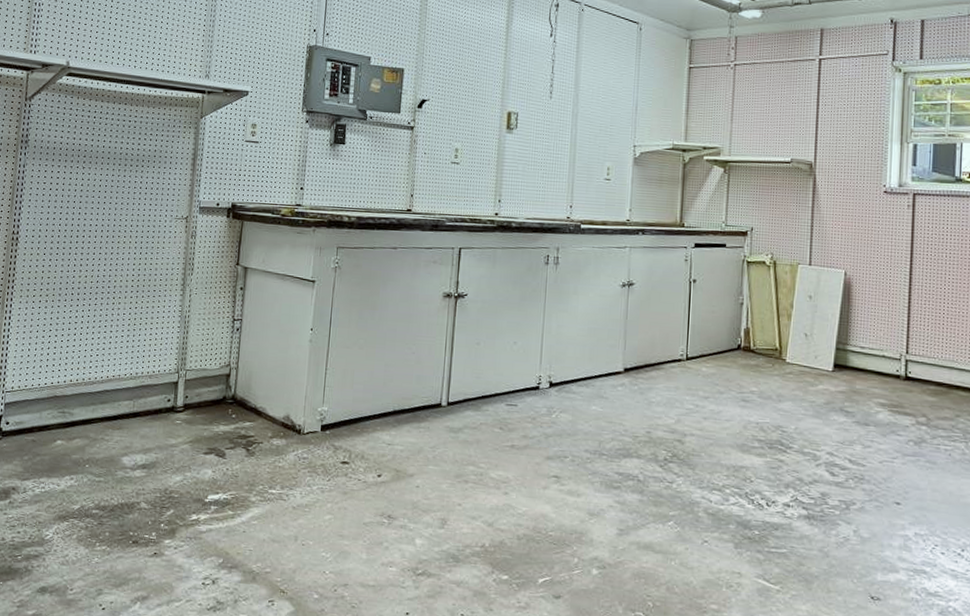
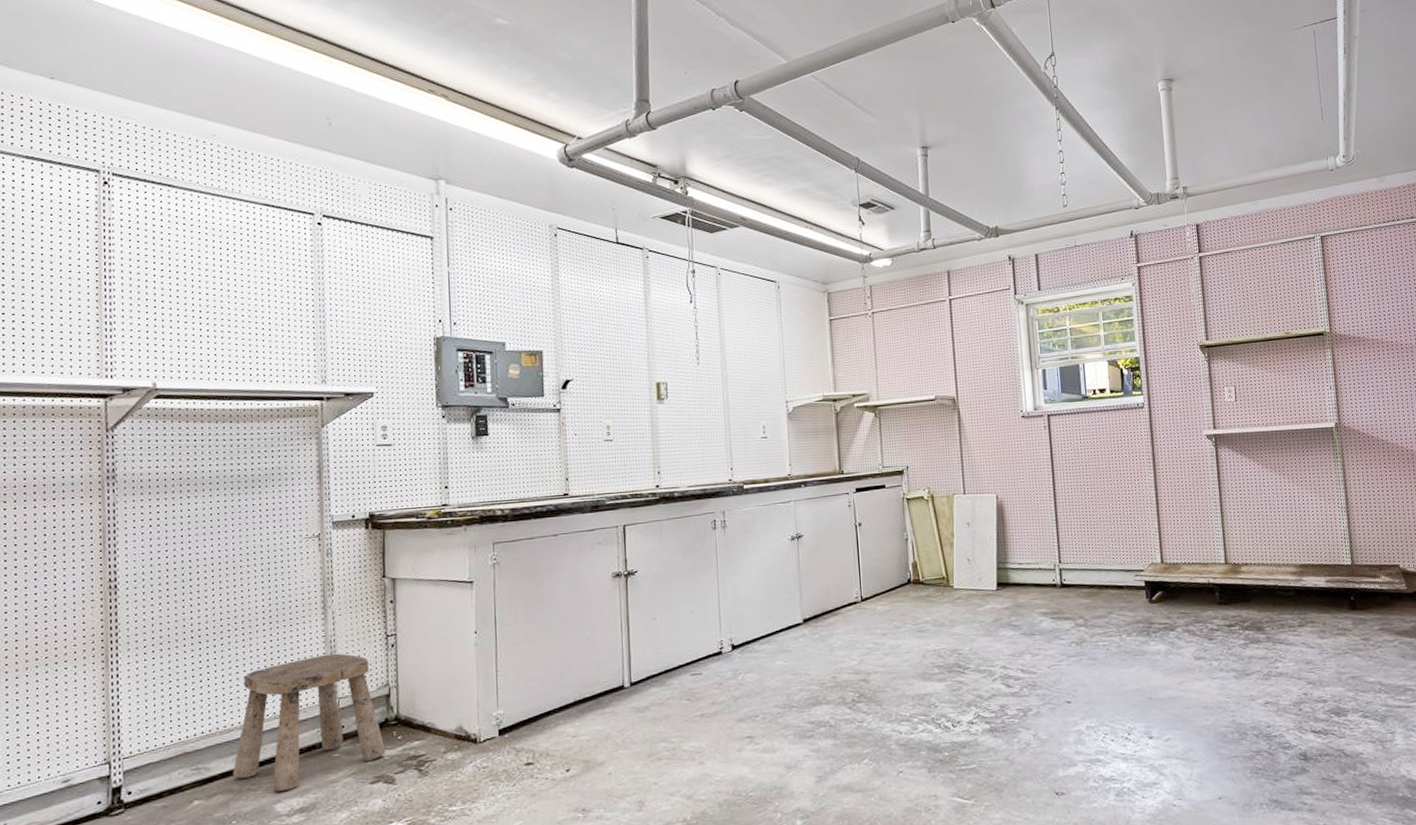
stool: none [91,327,220,446] -> present [233,653,386,791]

